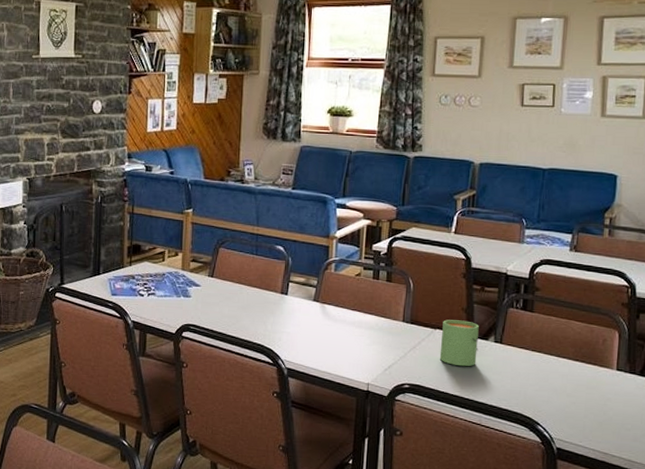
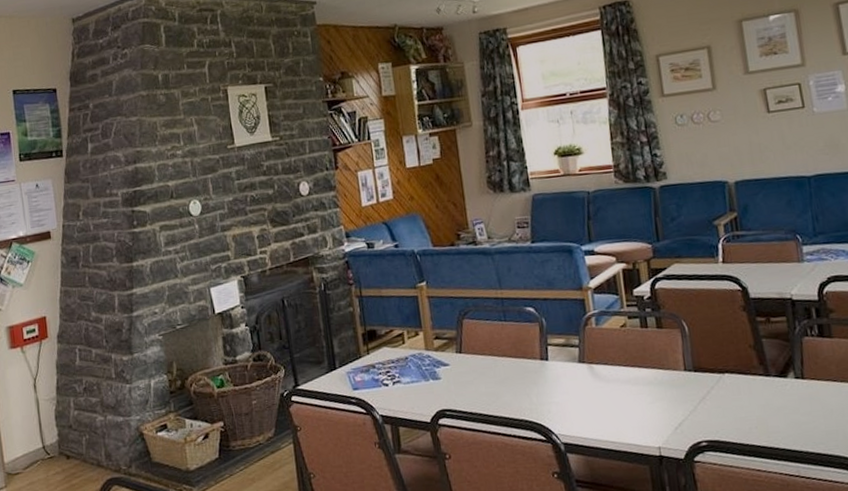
mug: present [439,319,479,367] -> none [730,358,779,412]

